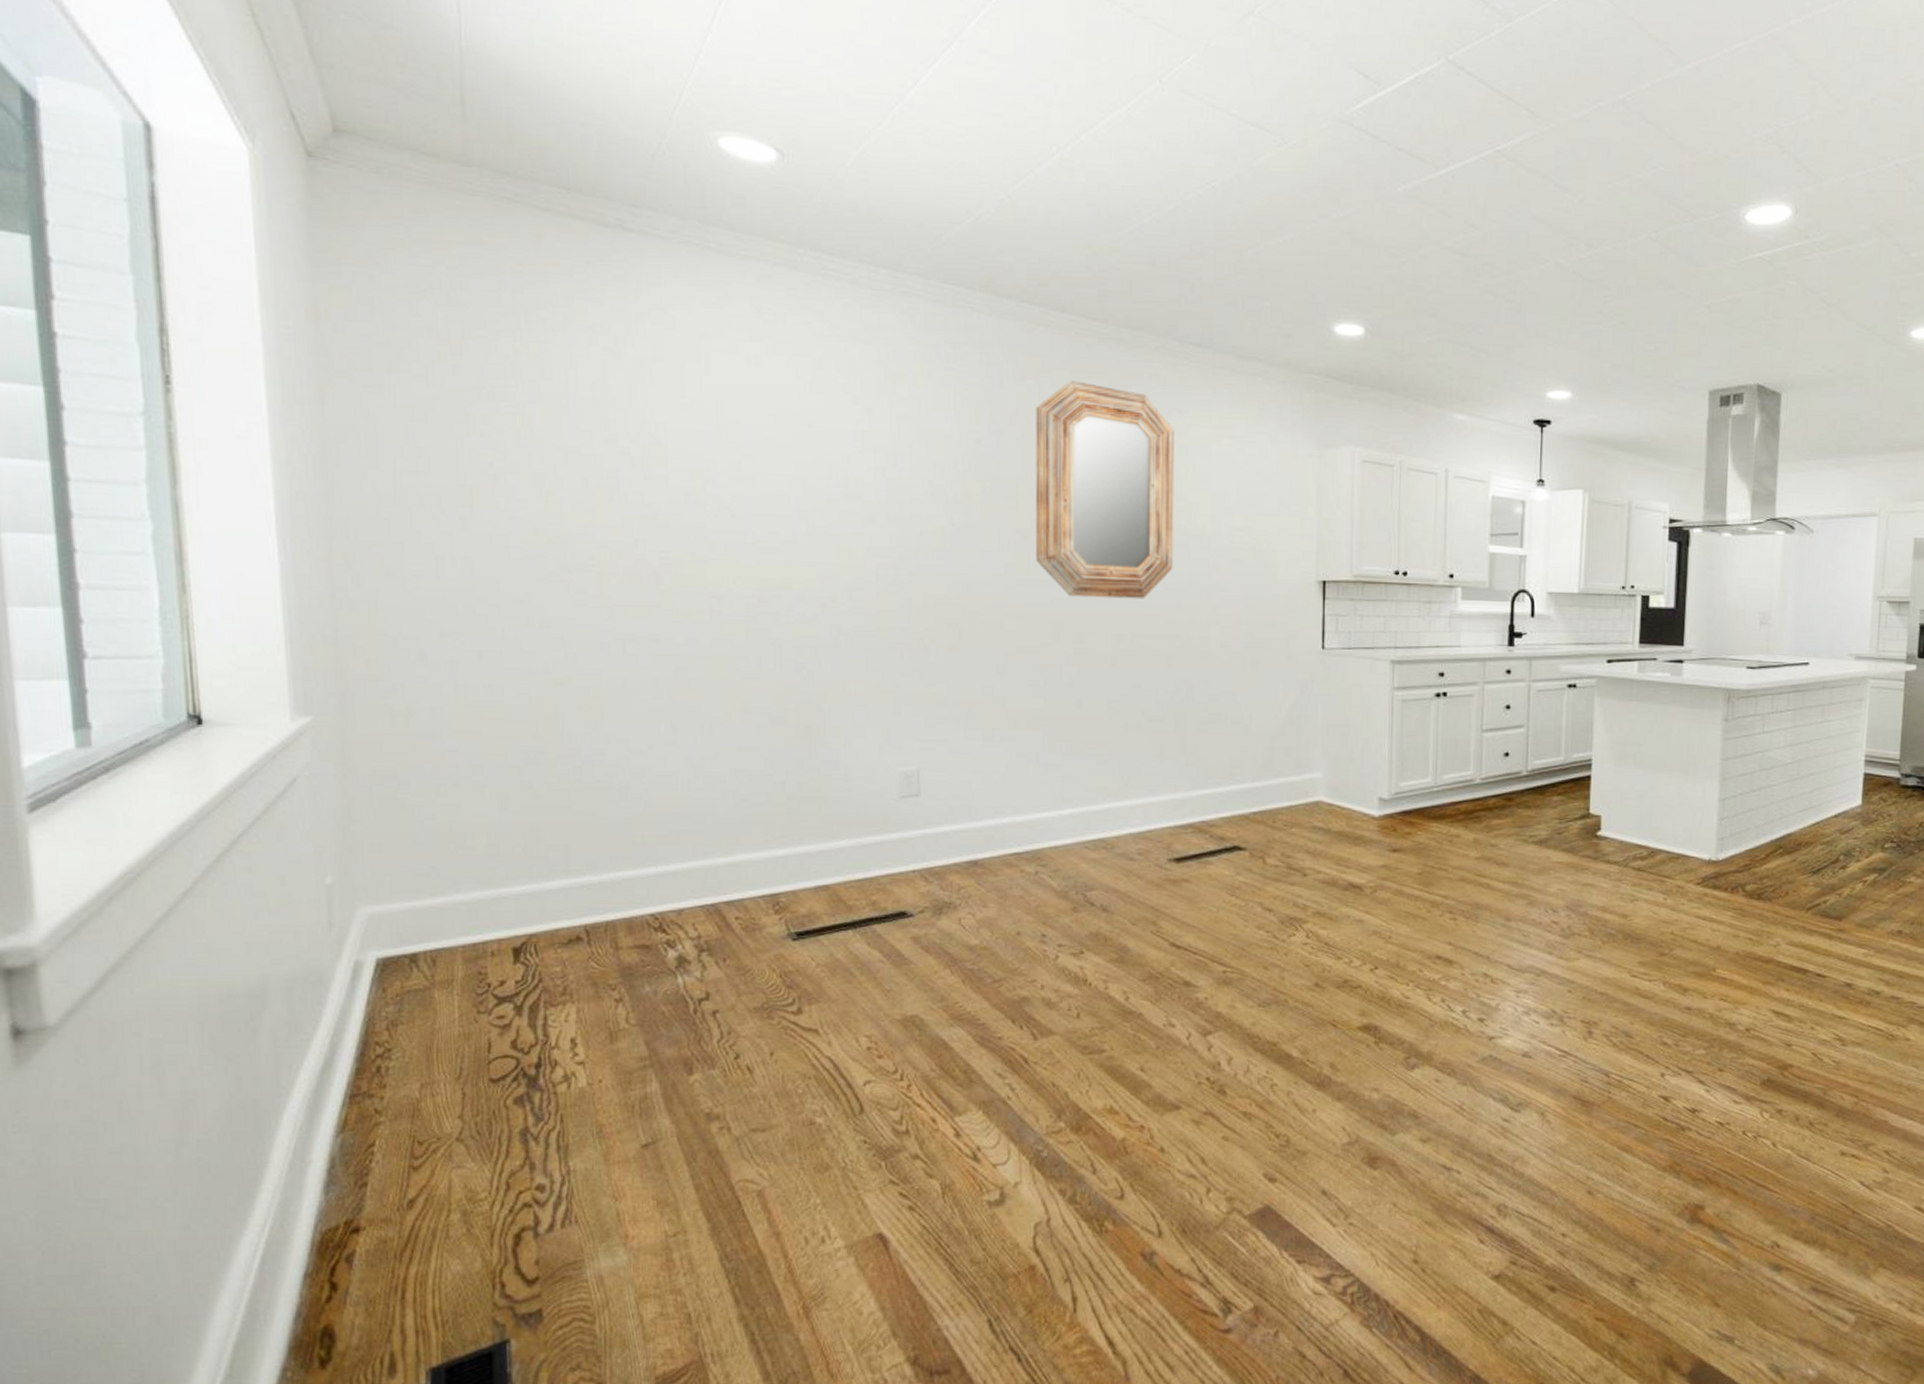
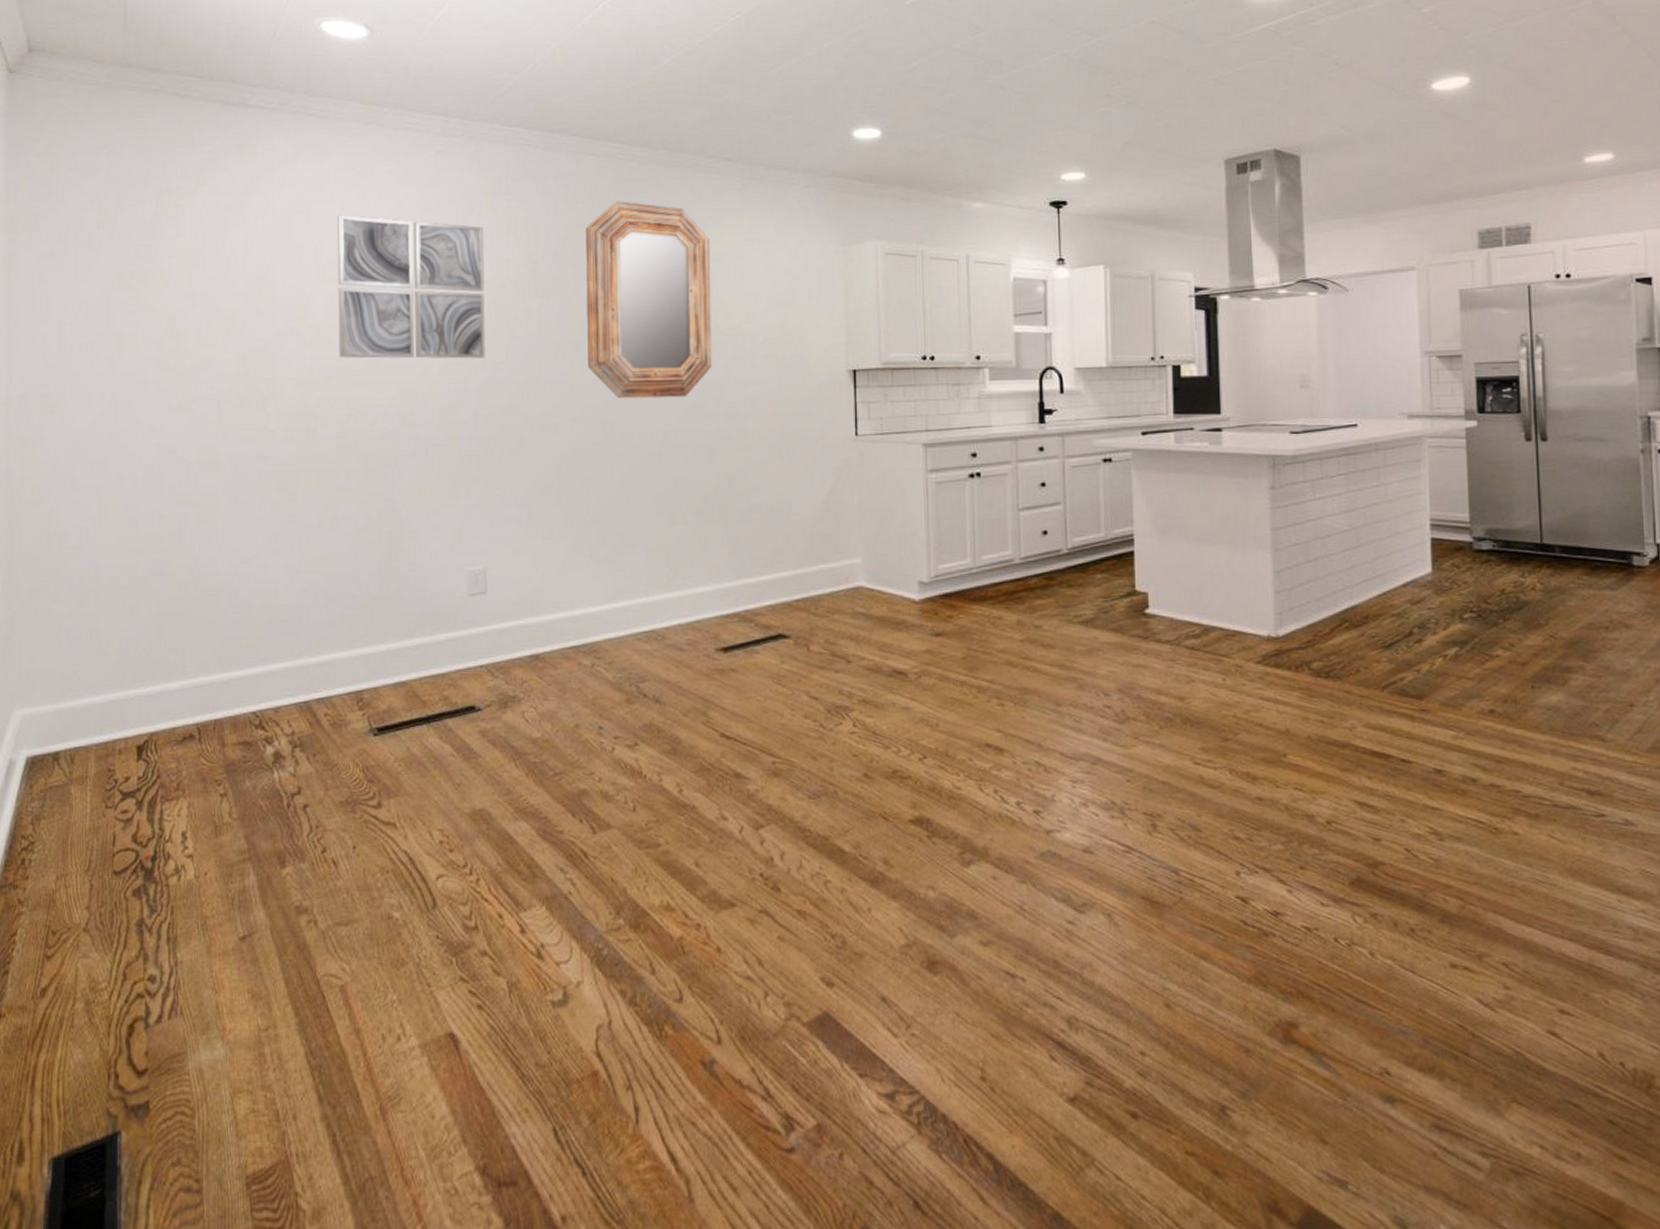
wall art: none [742,369,920,544] -> present [337,214,485,359]

